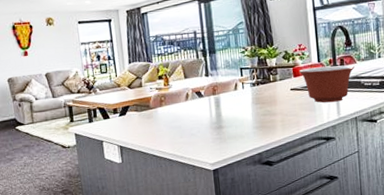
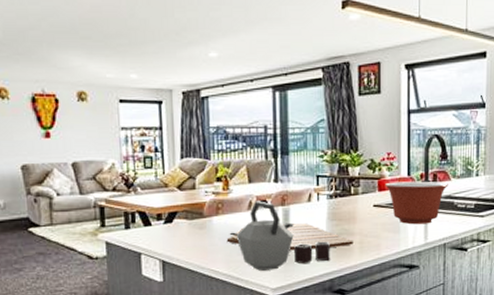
cutting board: none [170,108,276,132] -> present [226,223,353,251]
kettle: none [177,92,257,150] -> present [236,201,330,271]

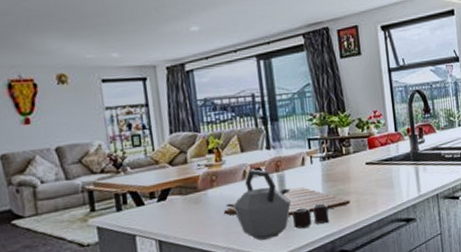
mixing bowl: present [384,181,448,225] -> none [374,134,434,179]

